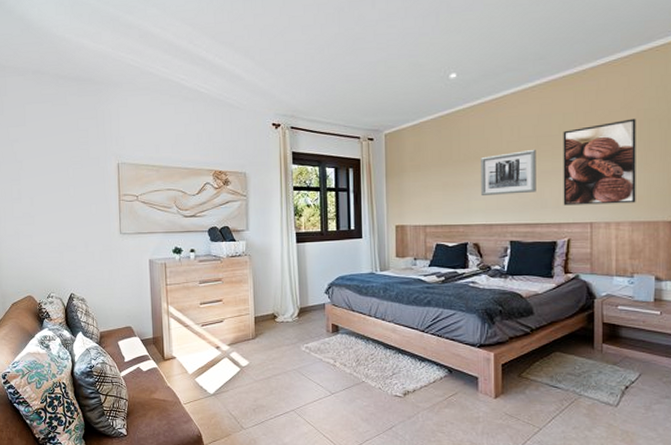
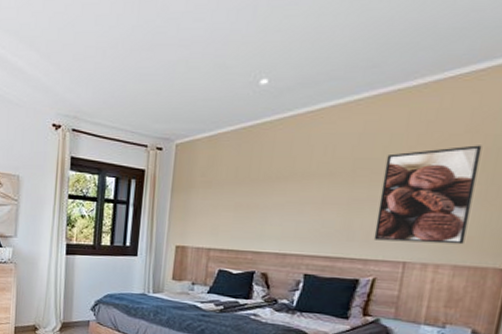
wall art: present [481,149,536,195] -> none [278,172,351,223]

